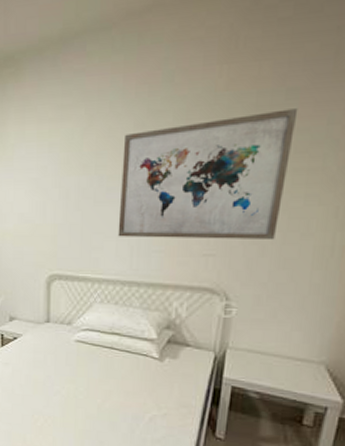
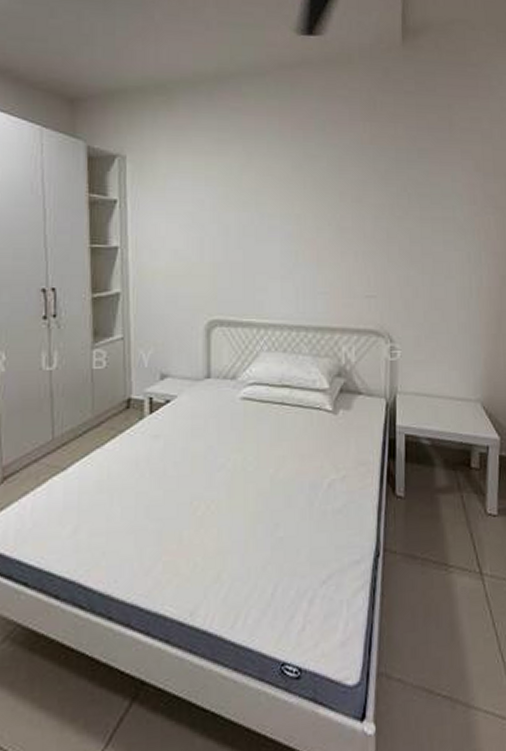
wall art: present [117,108,298,241] -> none [282,165,429,282]

